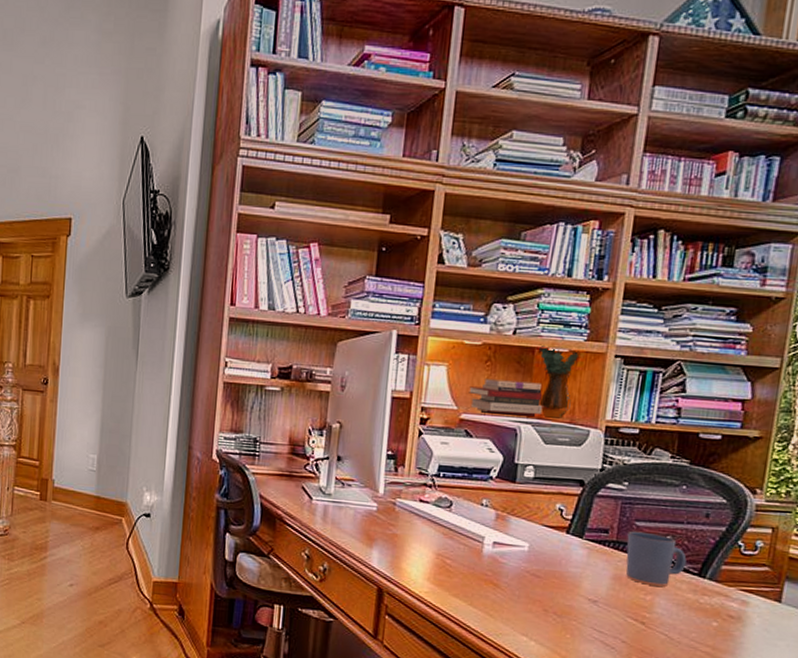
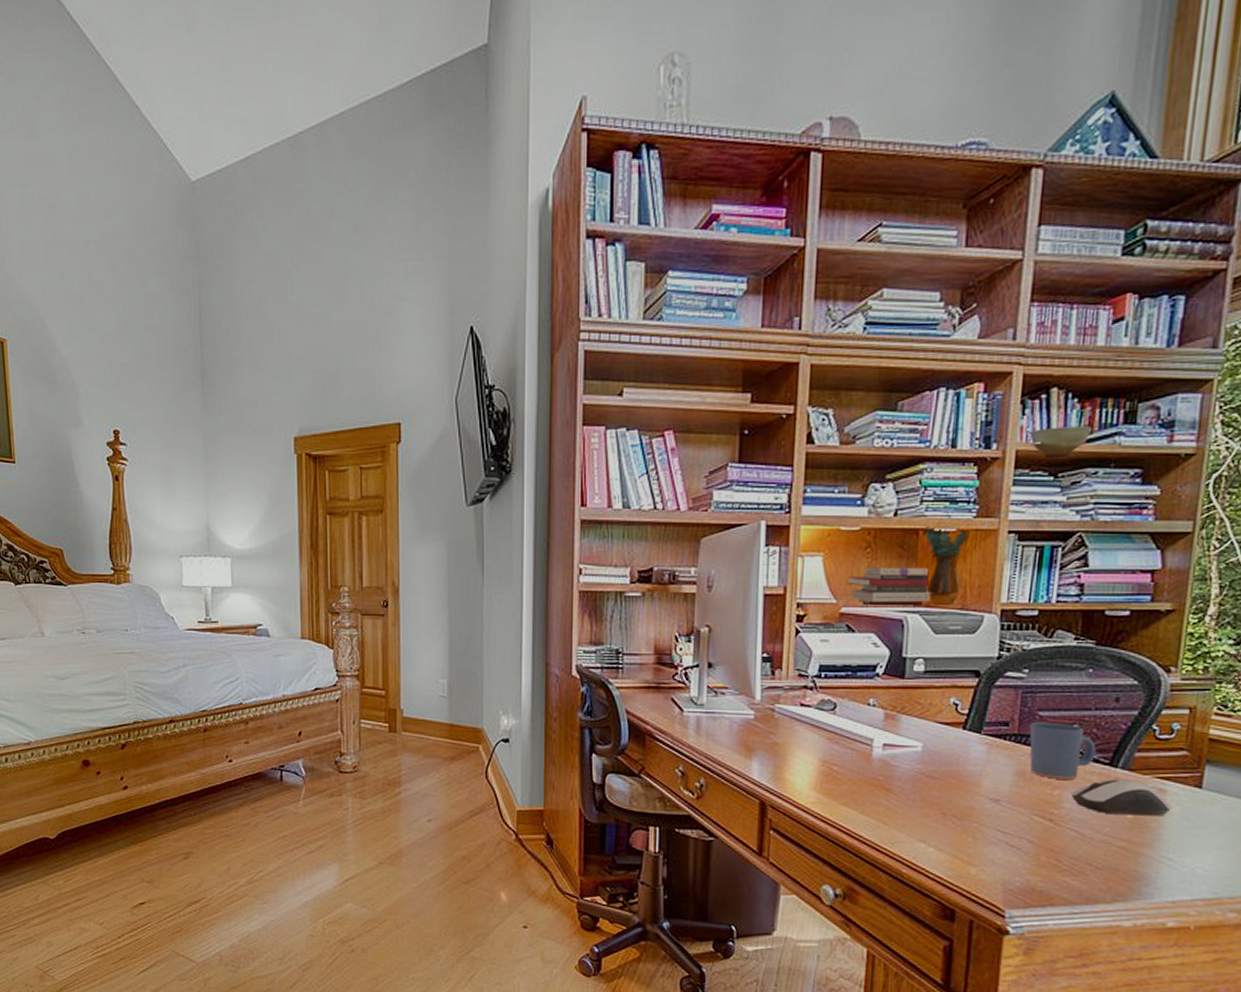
bowl: none [636,265,695,293] -> present [1027,426,1093,459]
computer mouse: none [662,589,754,626] -> present [1071,779,1172,816]

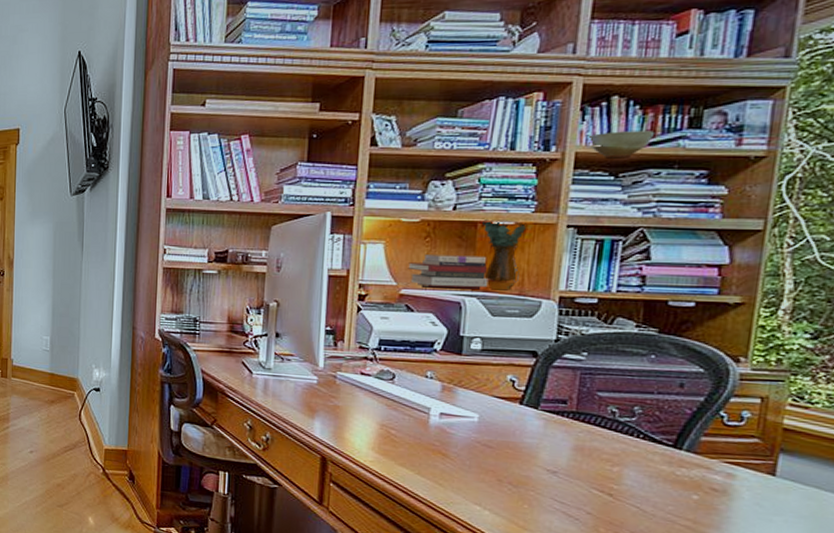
mug: present [1029,721,1096,779] -> none [588,401,659,458]
computer mouse: present [1071,779,1172,816] -> none [632,460,742,499]

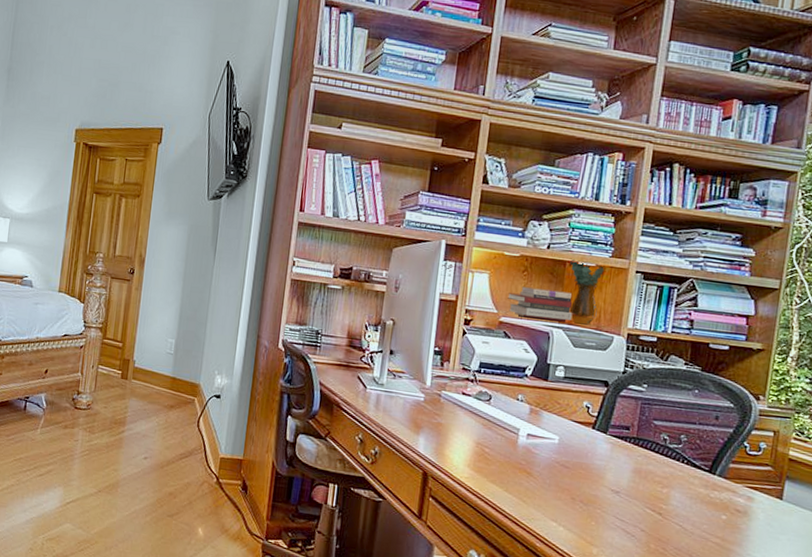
bowl: present [587,131,656,160] -> none [654,193,705,219]

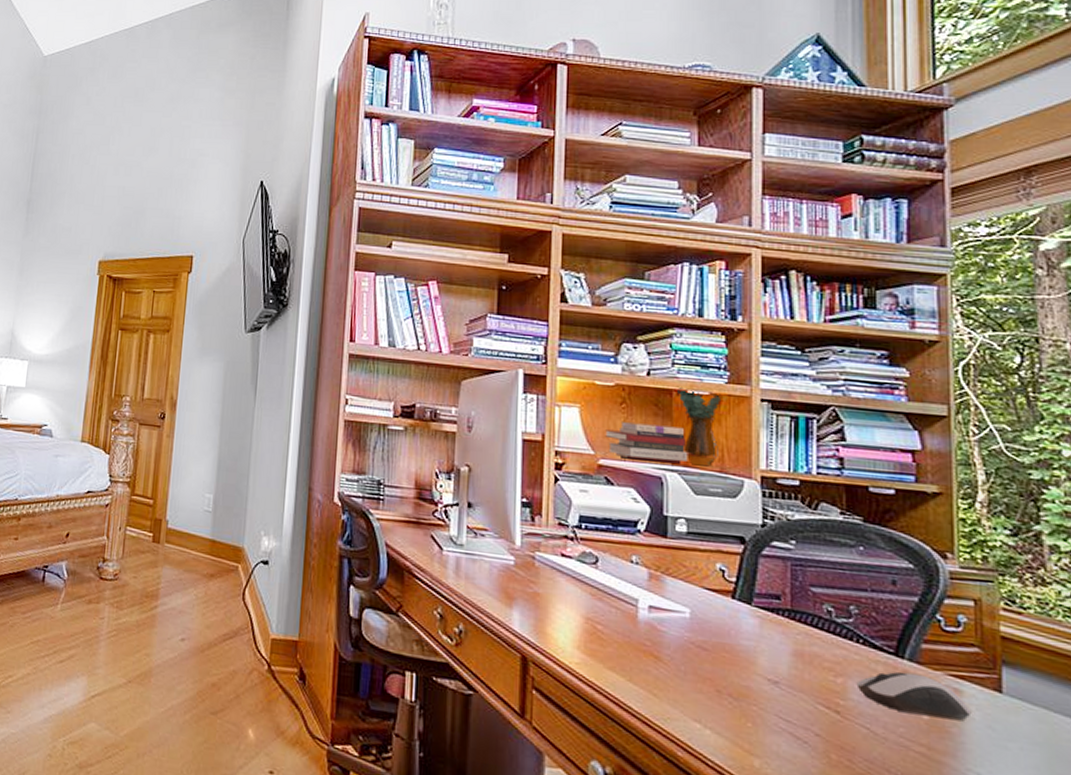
computer mouse: none [677,484,758,520] -> present [856,671,972,720]

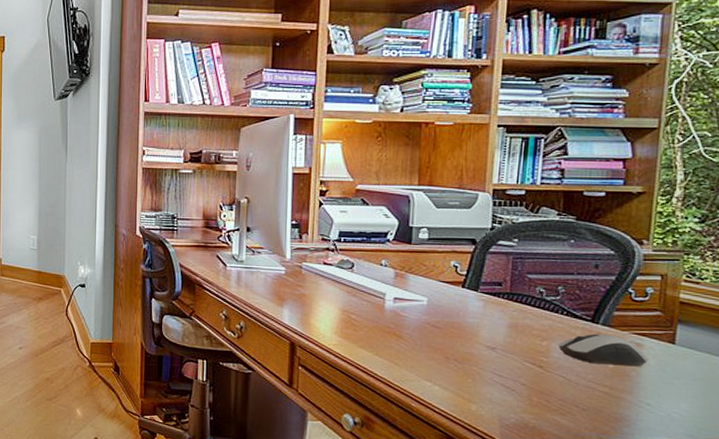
books: present [605,422,688,464] -> none [363,153,433,184]
vase: present [677,388,721,467] -> none [426,120,463,185]

